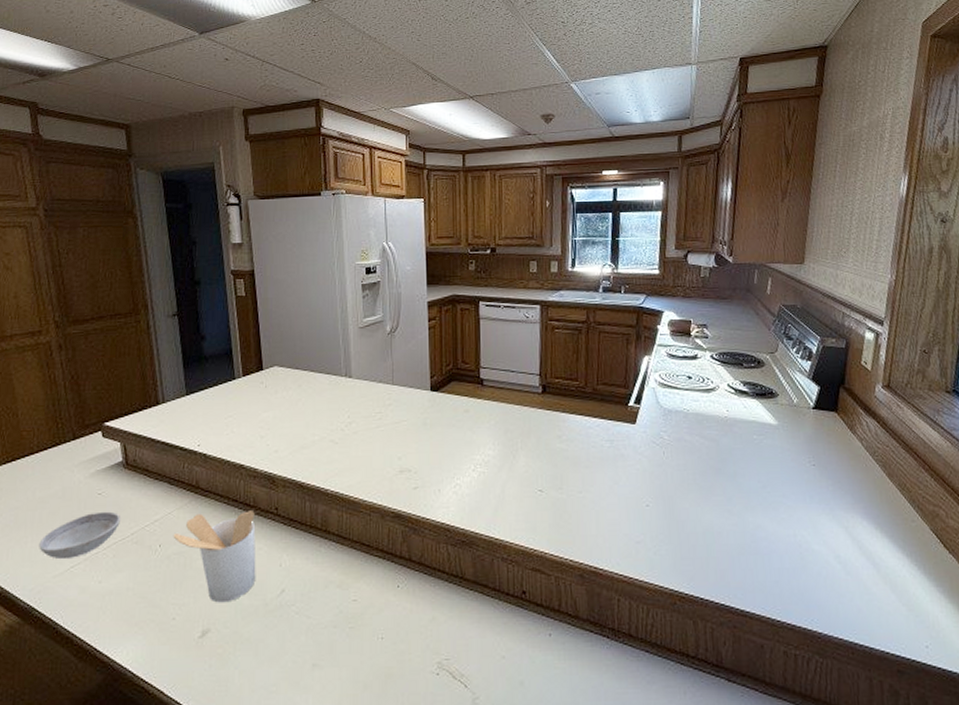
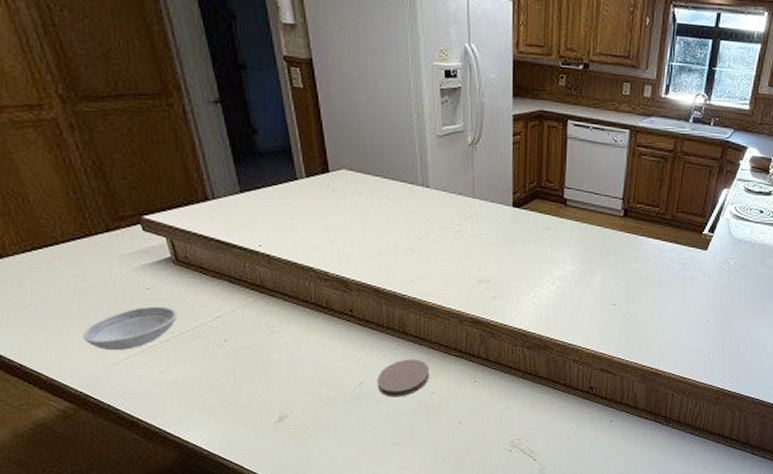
utensil holder: present [173,511,256,603] -> none [239,311,333,393]
coaster: none [298,561,352,607] -> present [377,359,430,397]

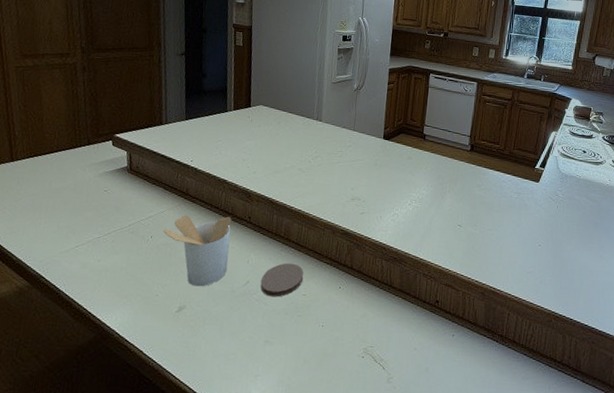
bowl: present [83,306,177,351] -> none [50,205,121,240]
utensil holder: none [239,311,333,393] -> present [163,215,232,287]

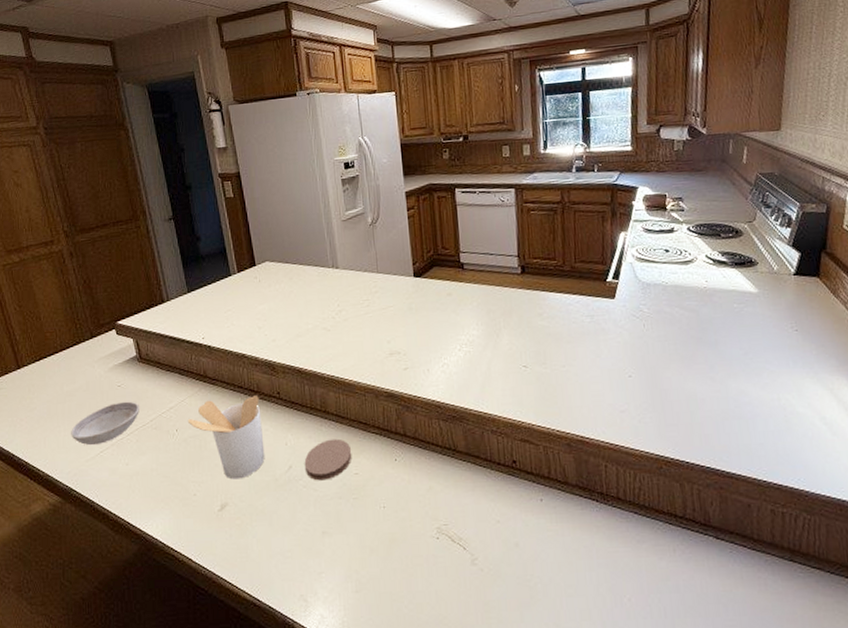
bowl: none [50,205,121,240] -> present [71,401,140,446]

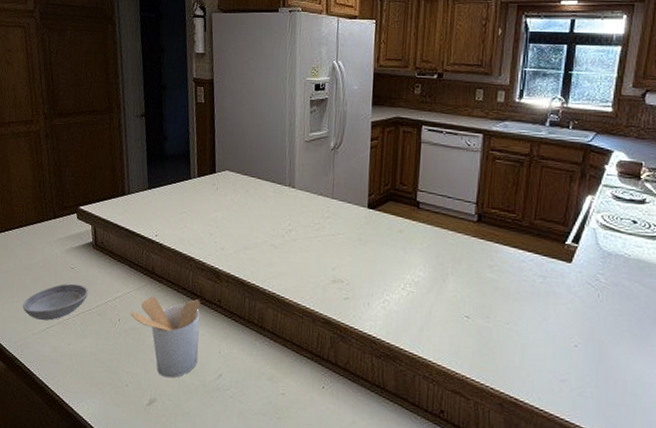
coaster: present [304,438,353,481] -> none [233,355,282,395]

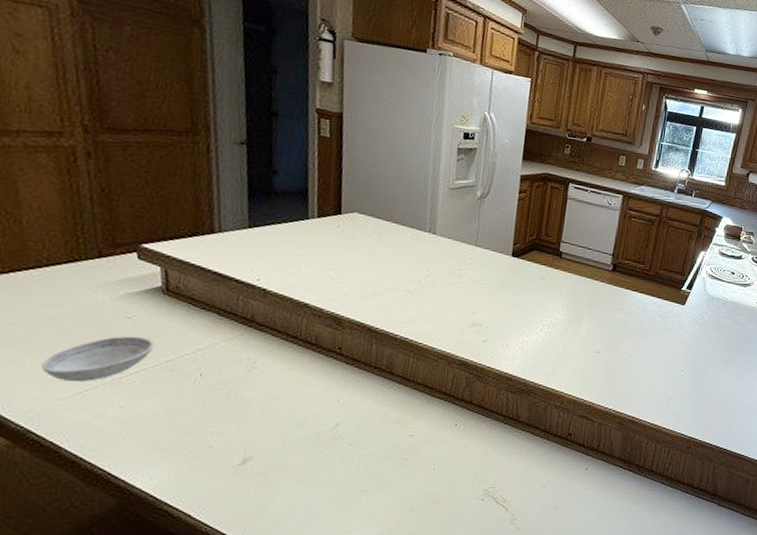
utensil holder: present [130,296,200,378] -> none [217,347,316,433]

